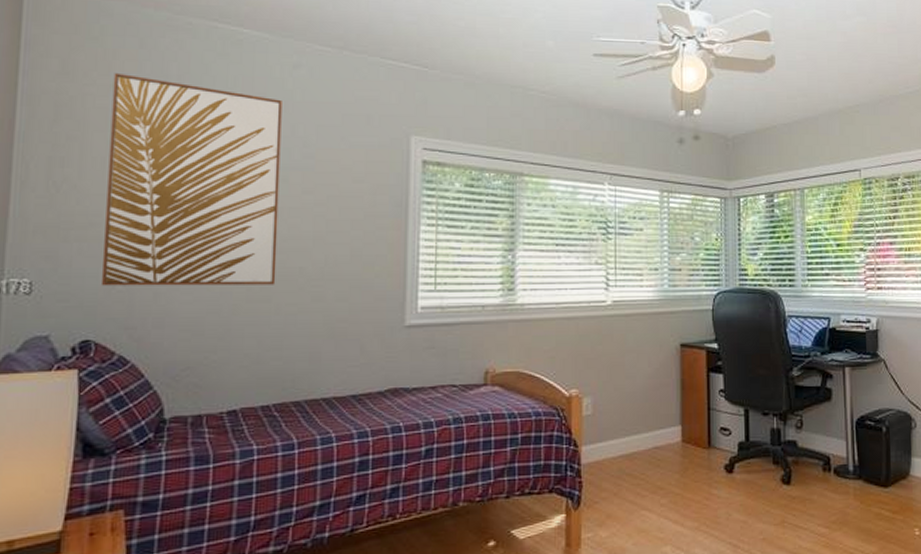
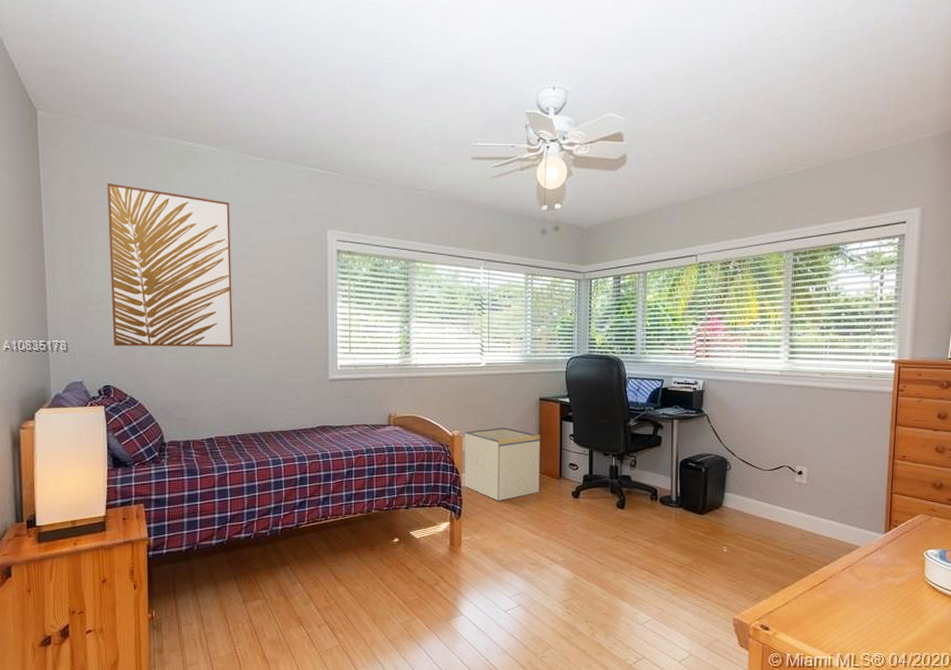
storage bin: none [584,383,683,481] -> present [464,427,540,501]

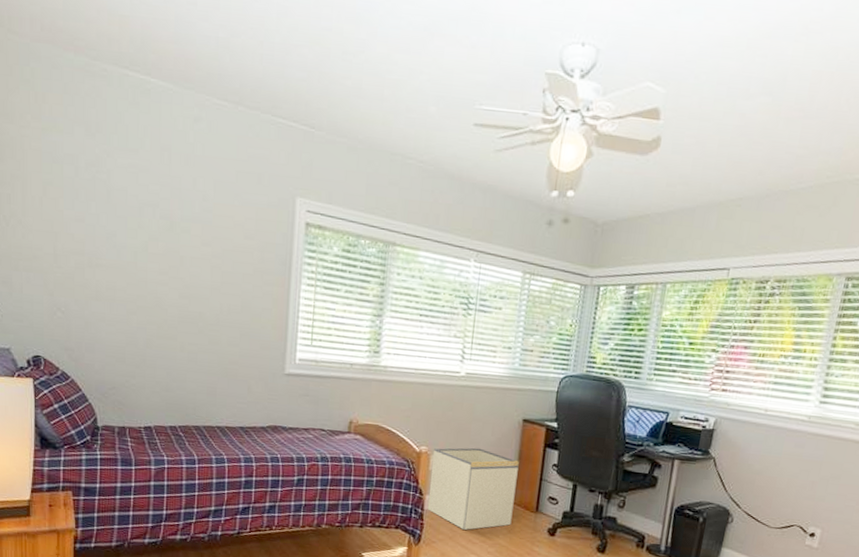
wall art: present [106,182,234,347] -> none [44,116,185,326]

